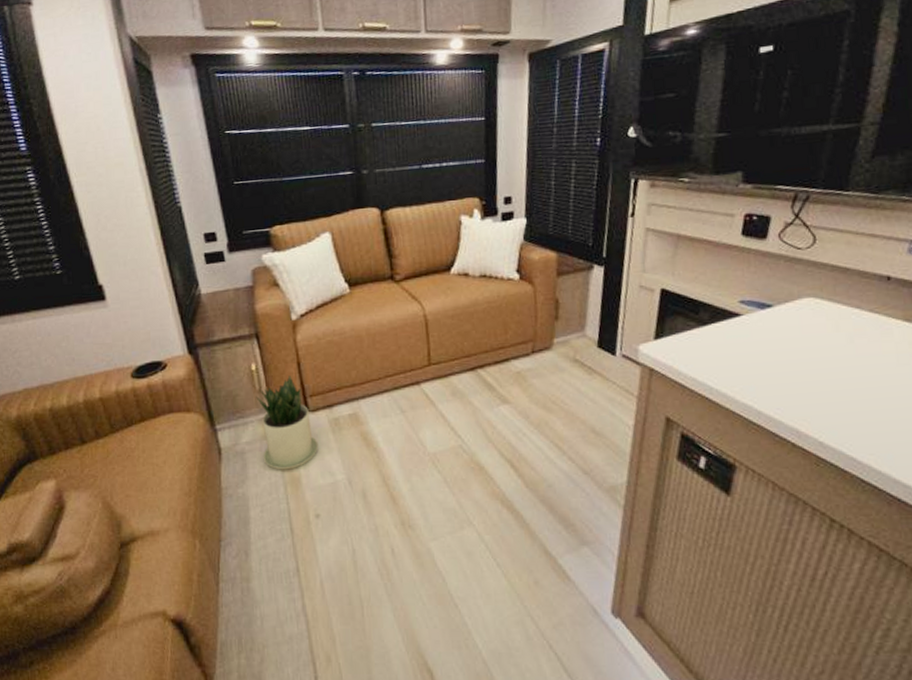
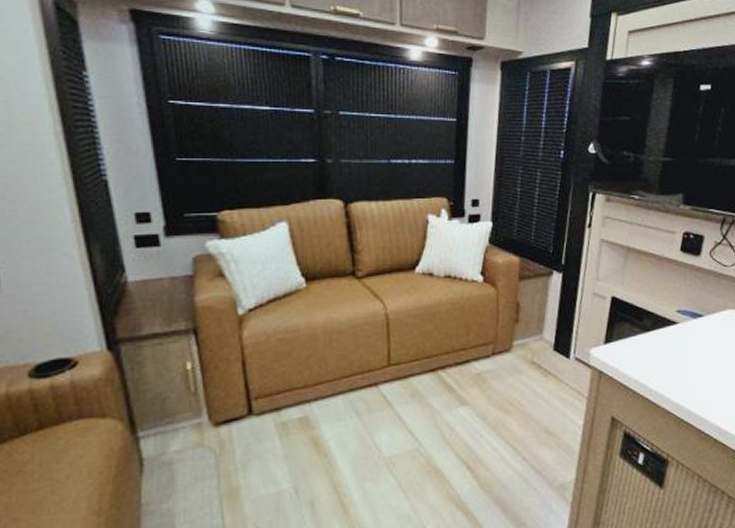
planter: present [256,376,319,470] -> none [190,376,262,481]

